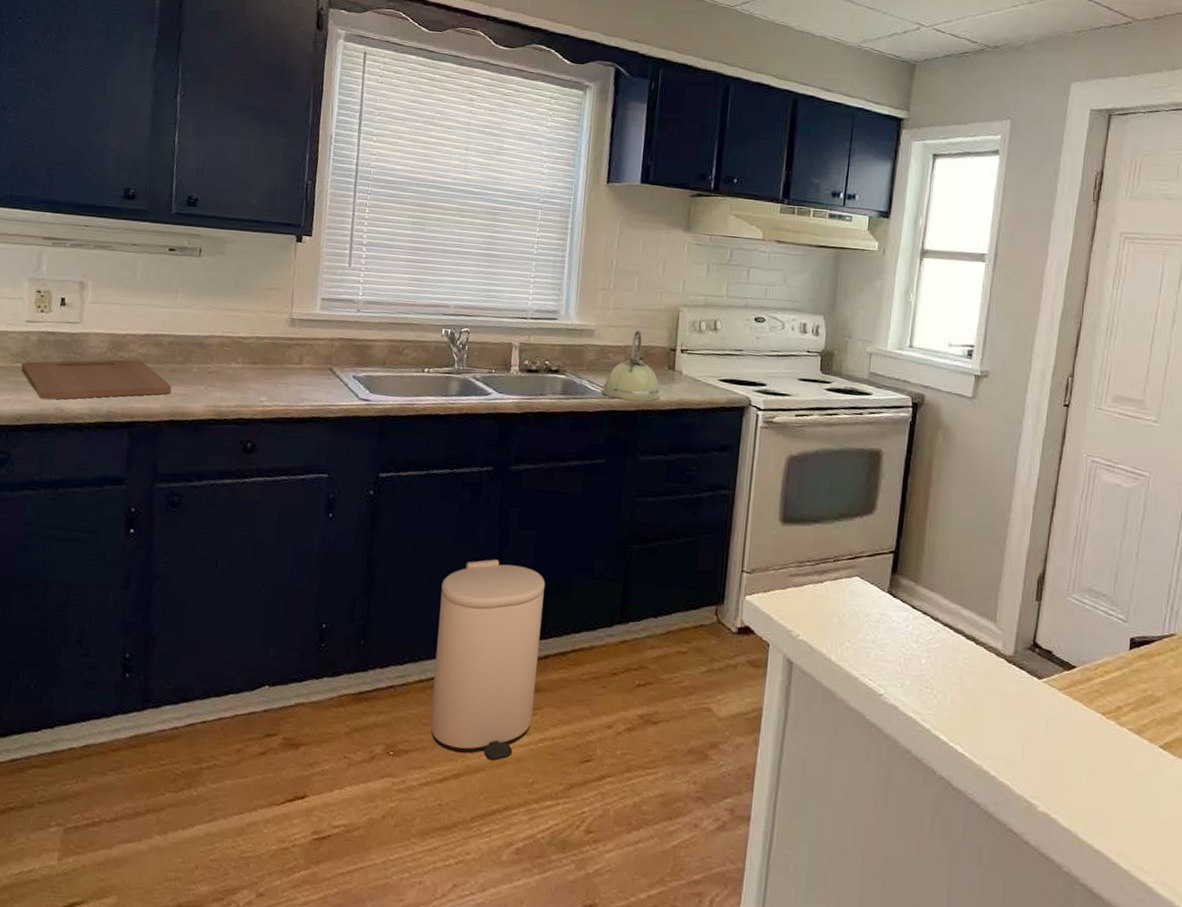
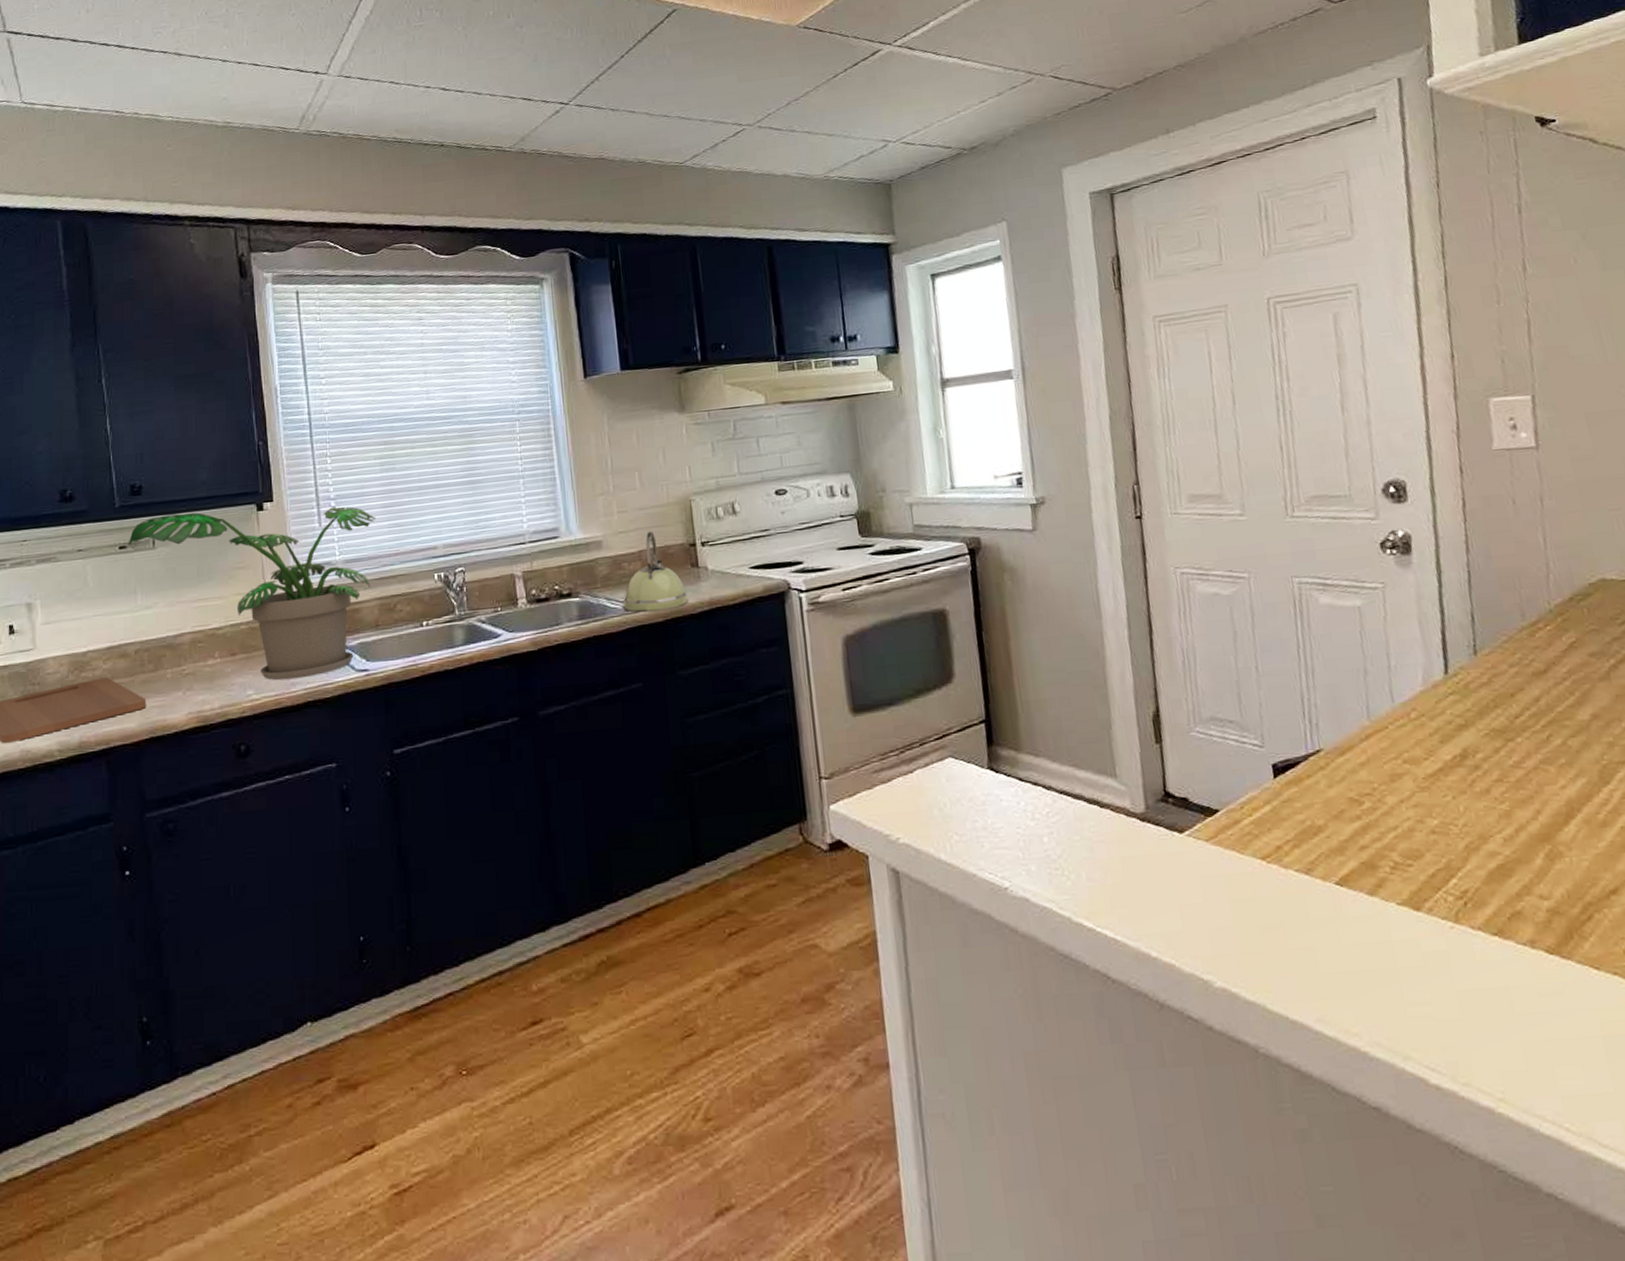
potted plant: none [177,229,401,397] -> present [128,505,377,681]
pedal bin: present [429,559,545,761] -> none [486,821,618,1058]

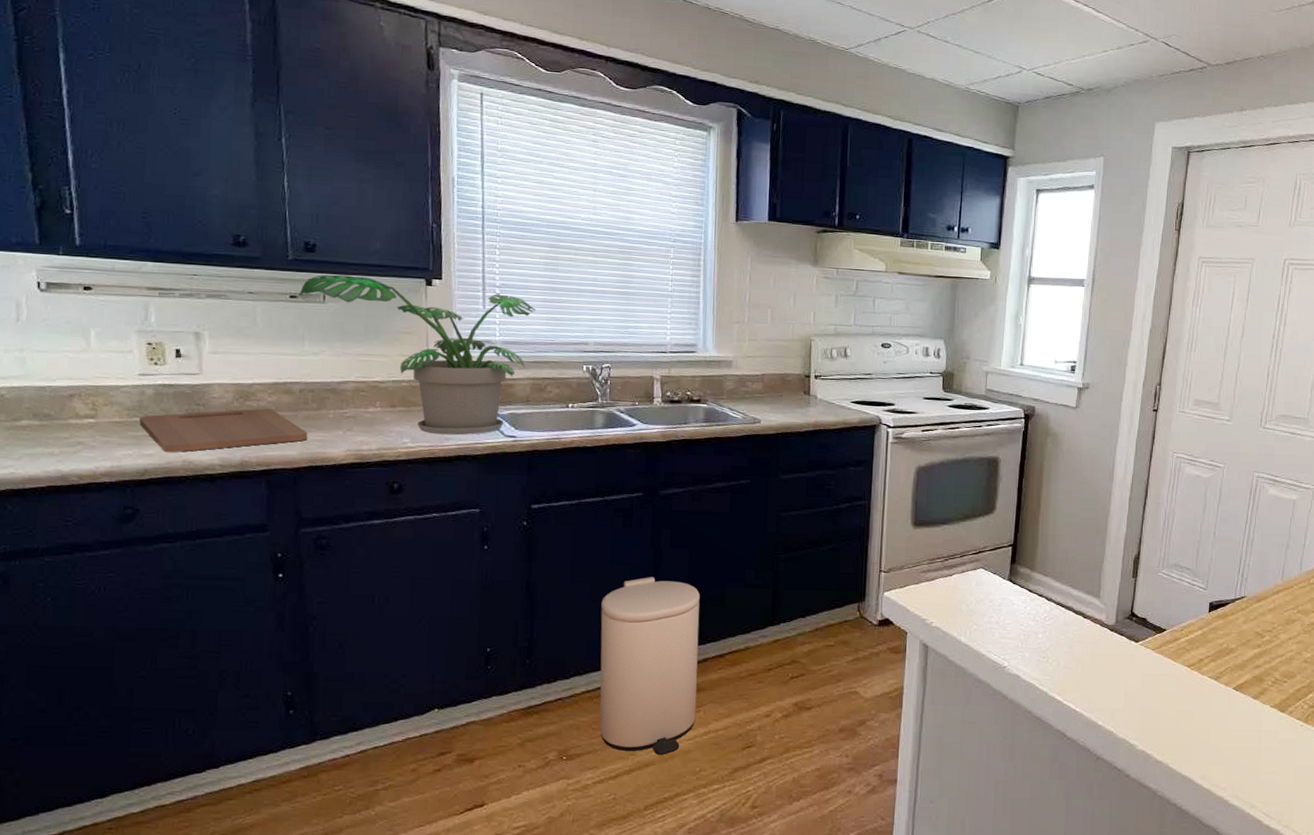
pedal bin: none [486,821,618,1058] -> present [599,577,700,755]
kettle: present [623,530,689,613] -> none [743,359,798,426]

